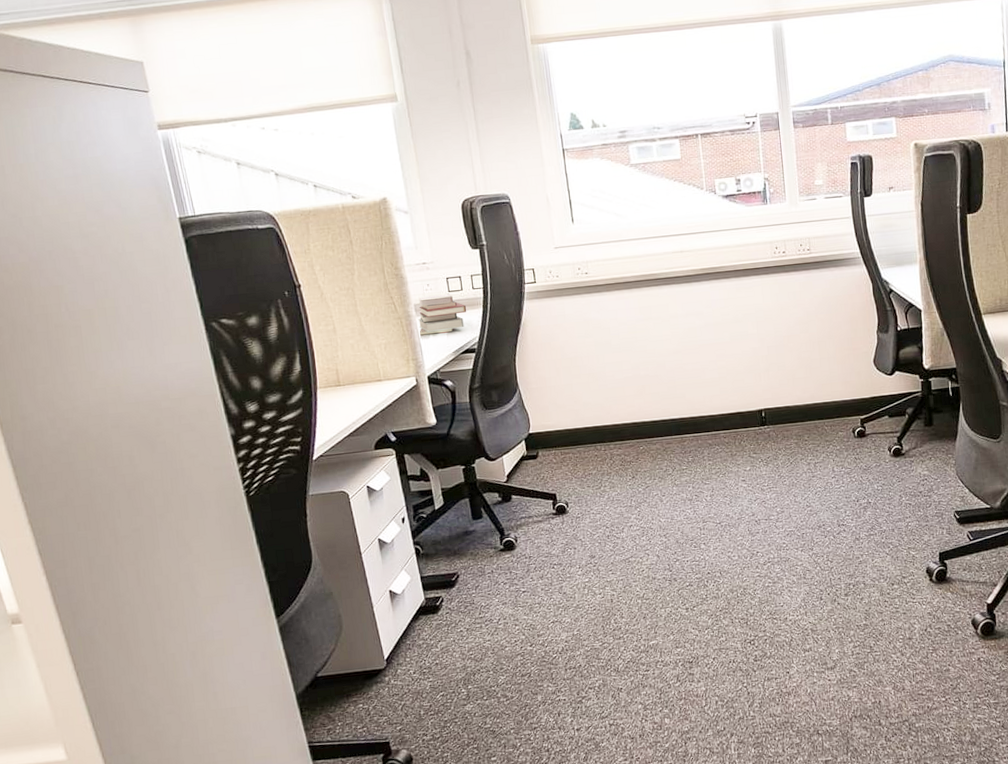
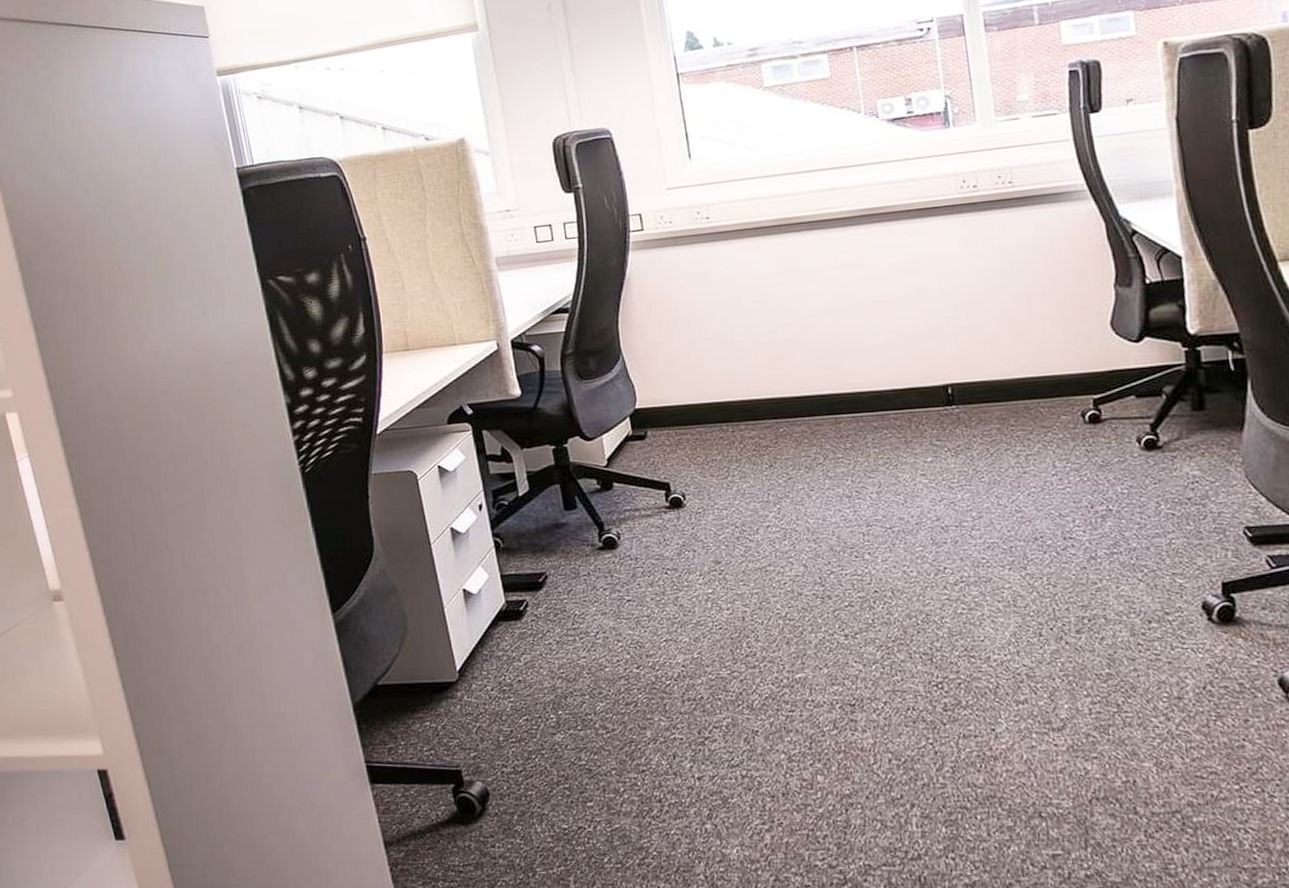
books: present [418,293,467,335] -> none [499,244,559,293]

